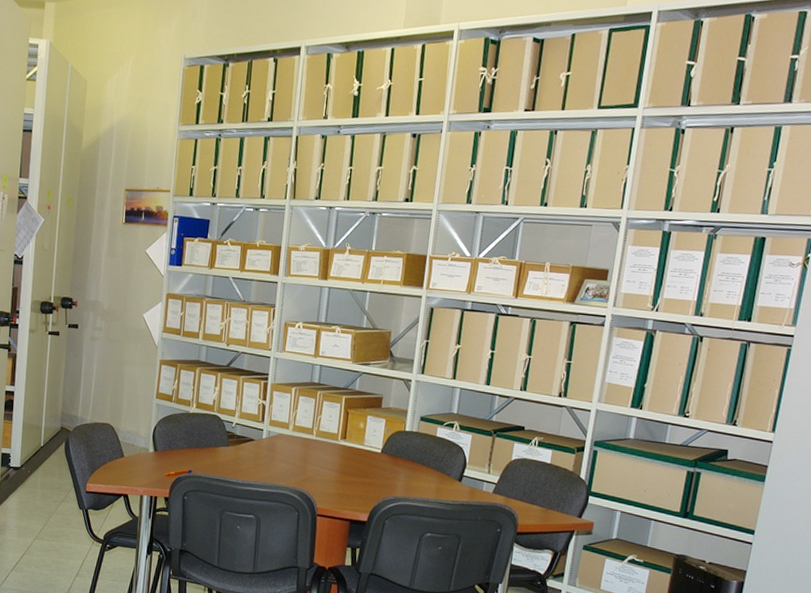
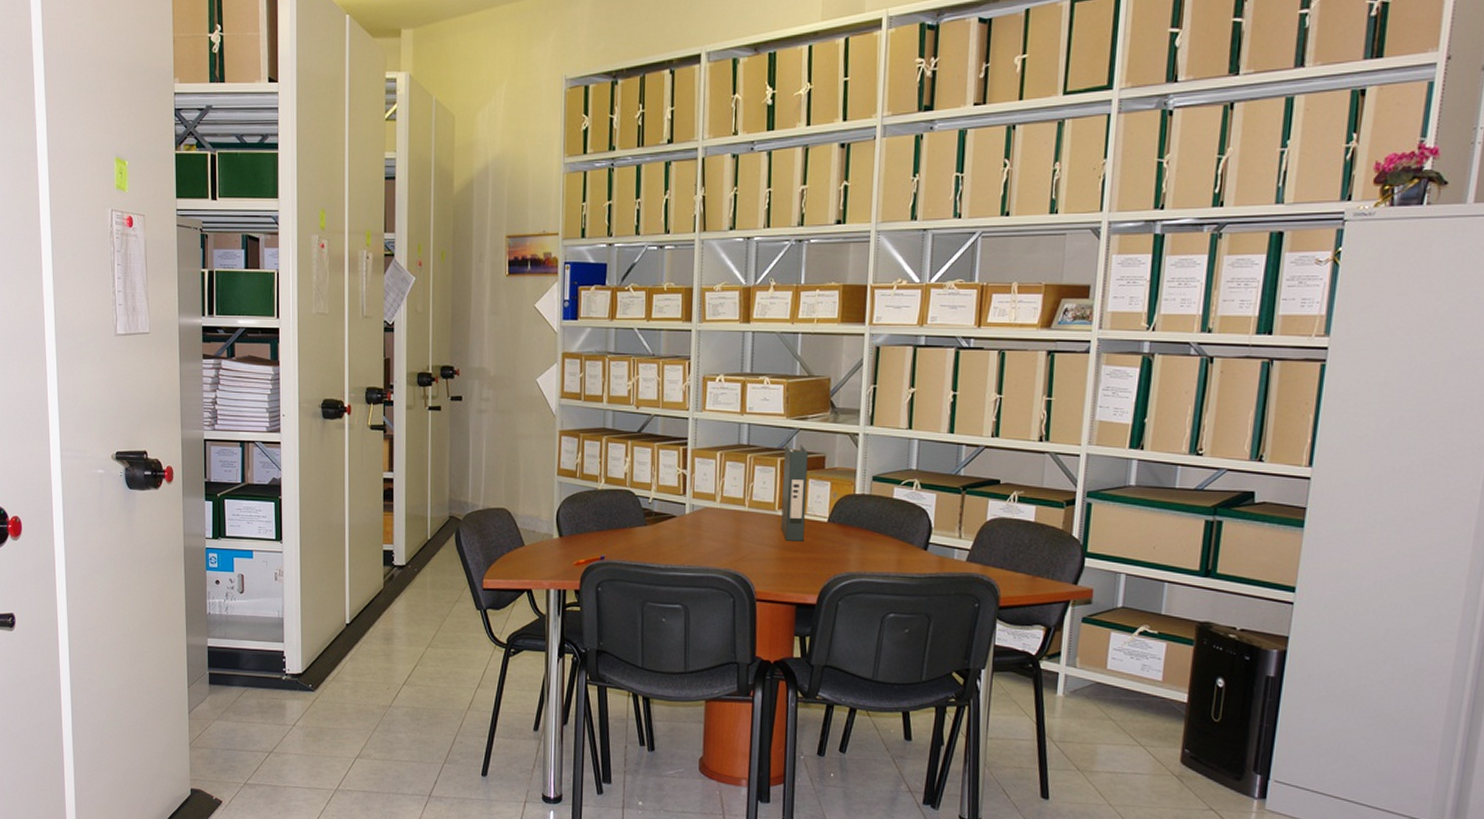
binder: none [342,385,369,468] -> present [781,444,808,541]

